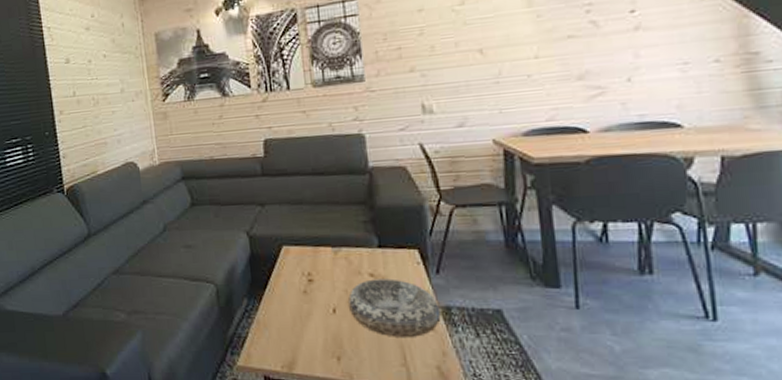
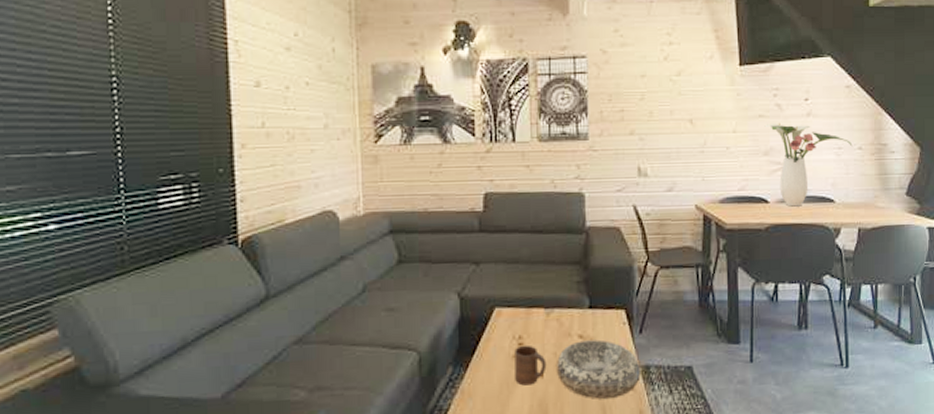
cup: none [305,281,338,320] -> present [515,344,547,386]
flower arrangement: none [576,40,705,136] -> present [764,122,853,207]

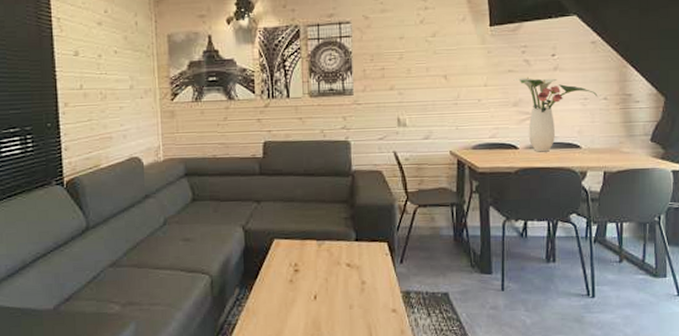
cup: present [515,344,547,386] -> none [291,271,319,306]
decorative bowl: present [555,339,640,399] -> none [327,268,402,319]

